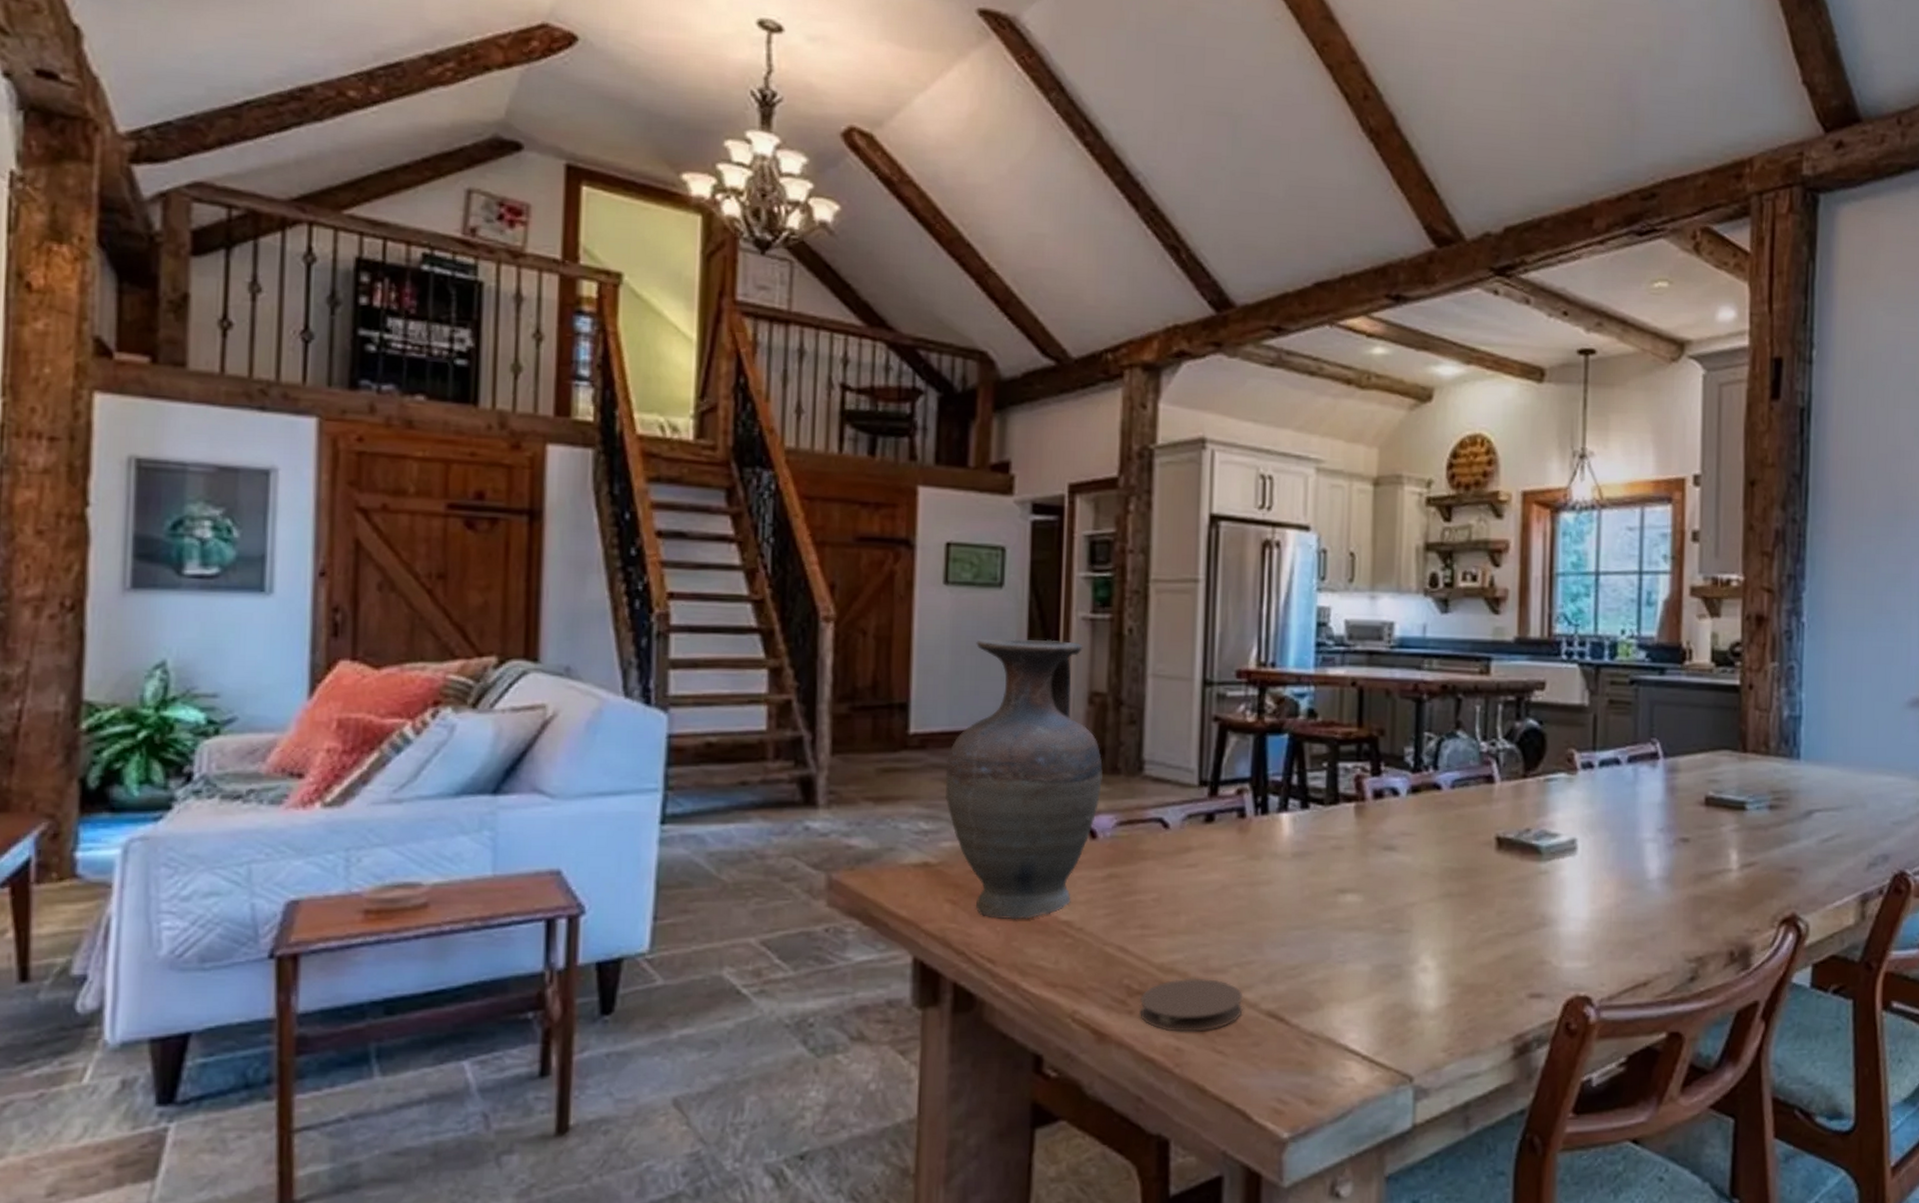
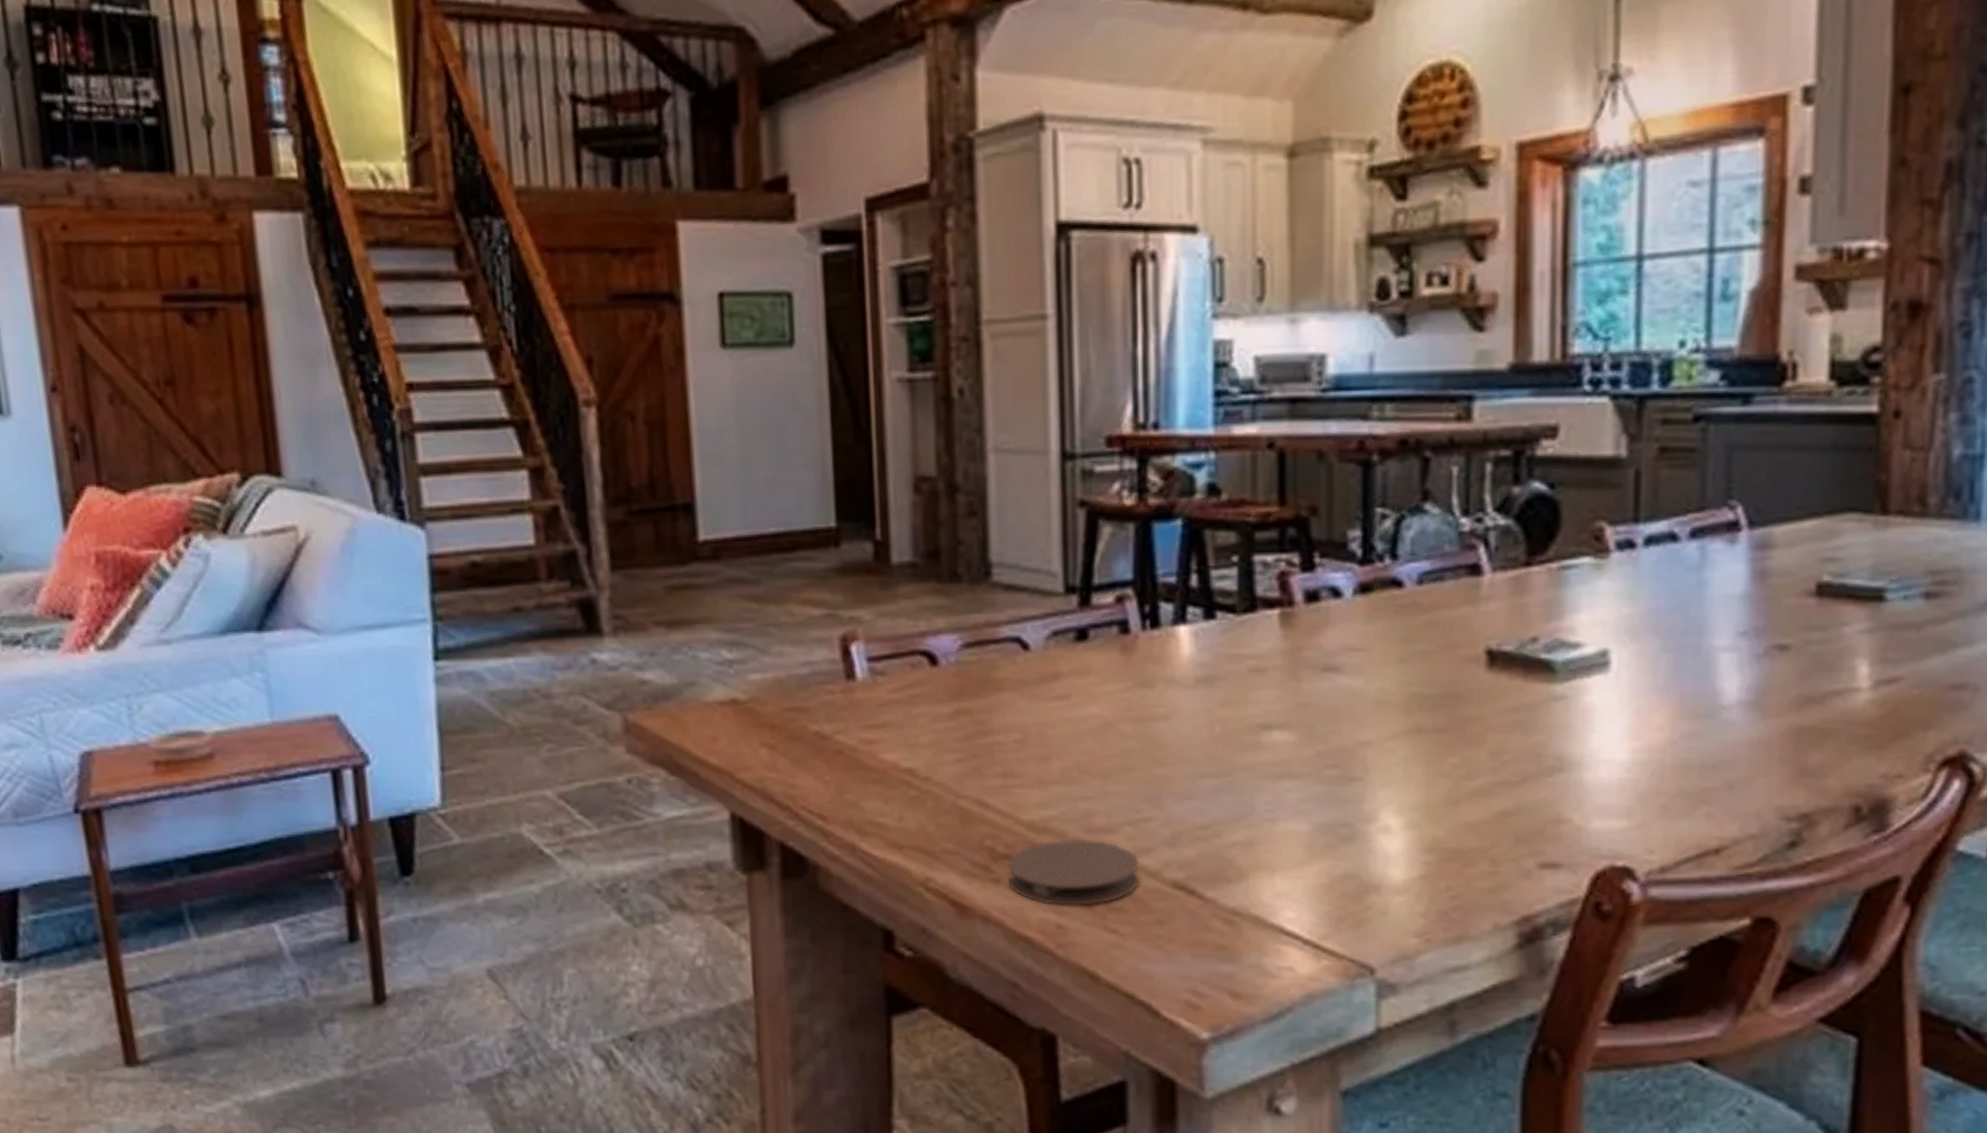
vase: present [944,638,1103,920] -> none [746,410,939,768]

